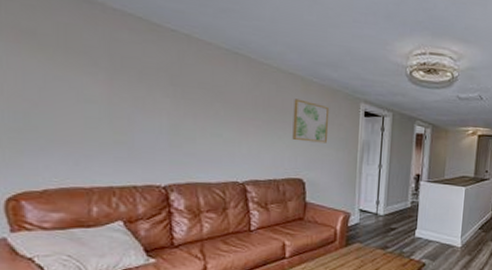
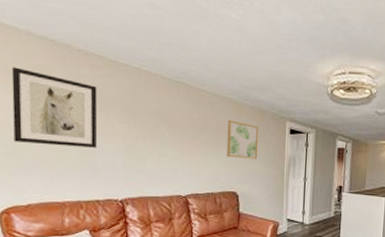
wall art: none [25,24,137,125] -> present [11,67,98,148]

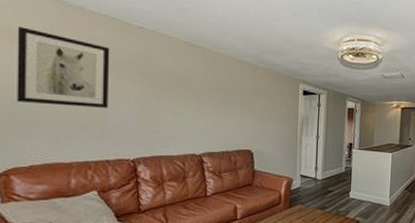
wall art: present [227,120,259,159] -> none [242,81,273,119]

